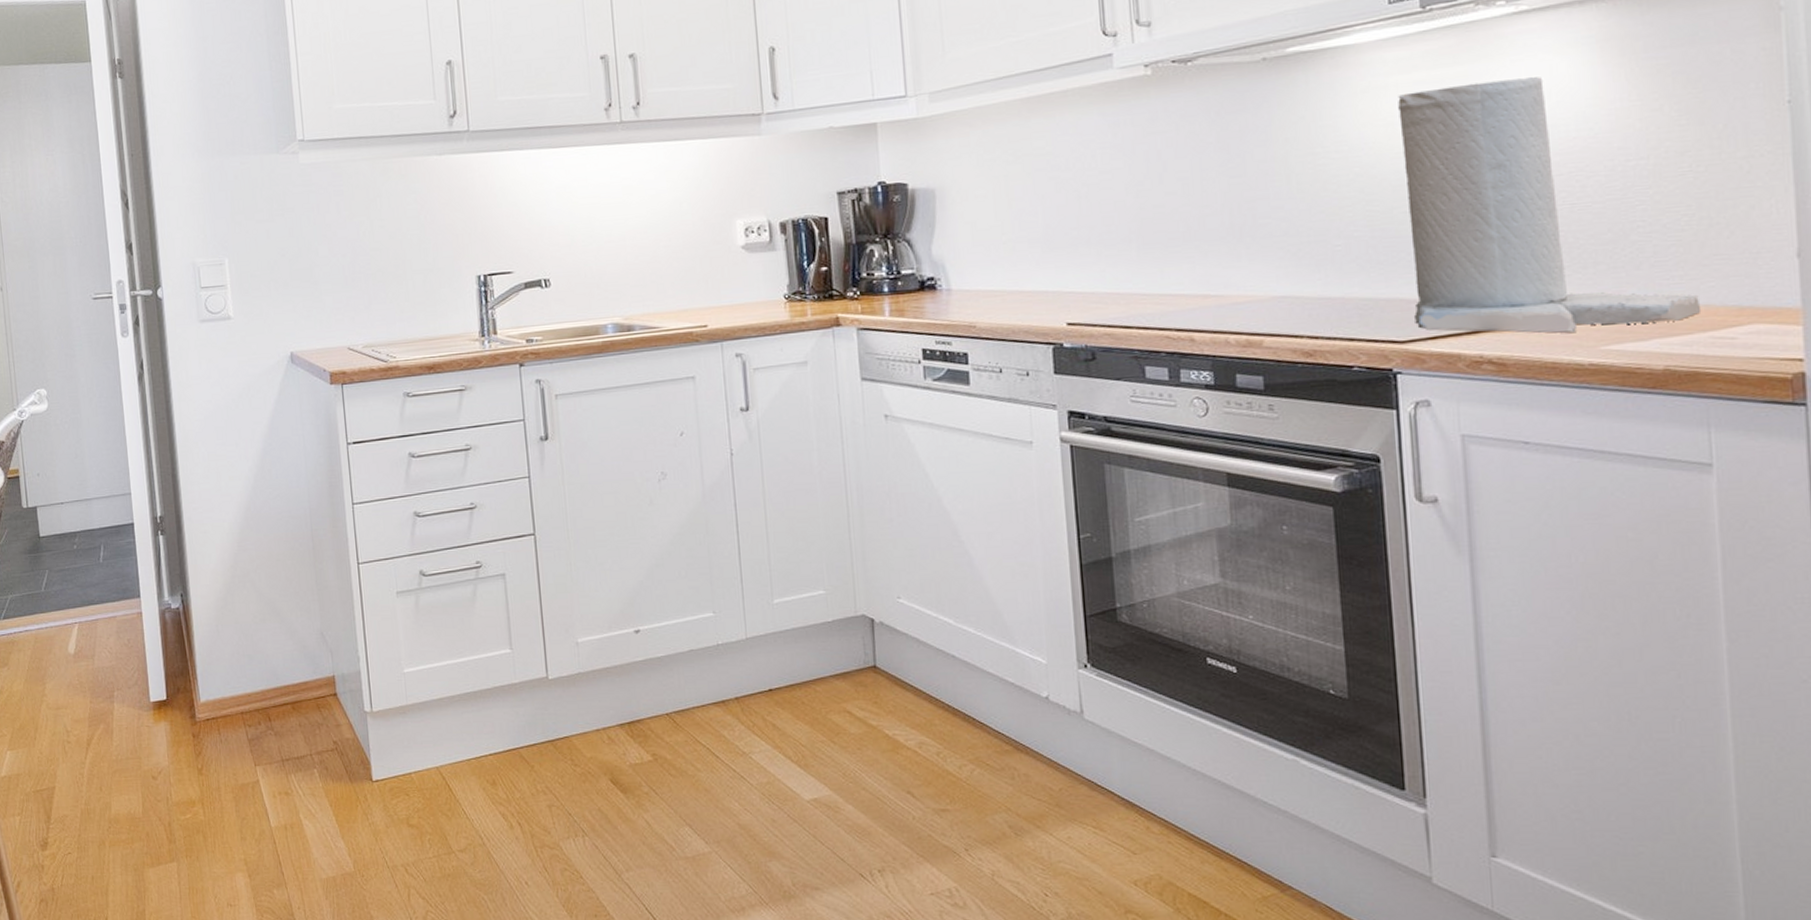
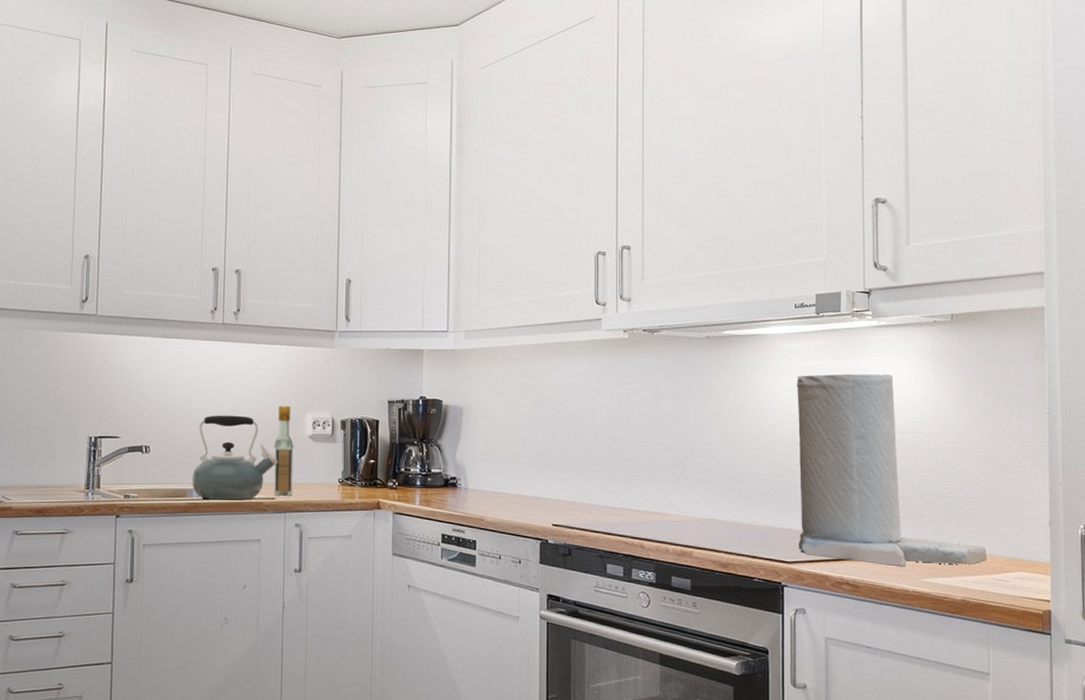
kettle: none [604,231,707,336] -> present [192,415,278,501]
bottle: none [698,212,729,322] -> present [273,405,295,496]

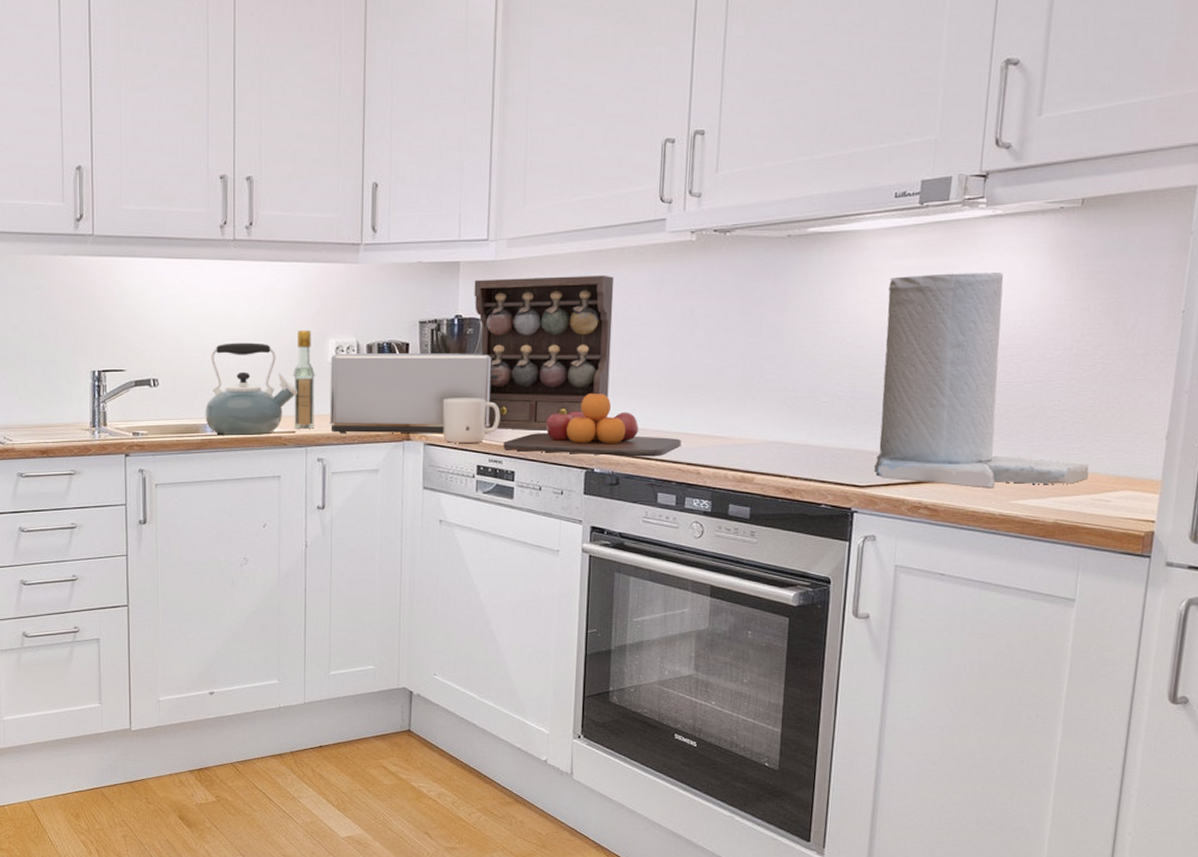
toaster: none [306,428,459,505] -> present [329,353,498,434]
mug: none [409,471,462,513] -> present [442,398,501,443]
spice rack: none [436,365,559,503] -> present [474,275,614,430]
chopping board: none [465,471,626,530] -> present [503,394,682,457]

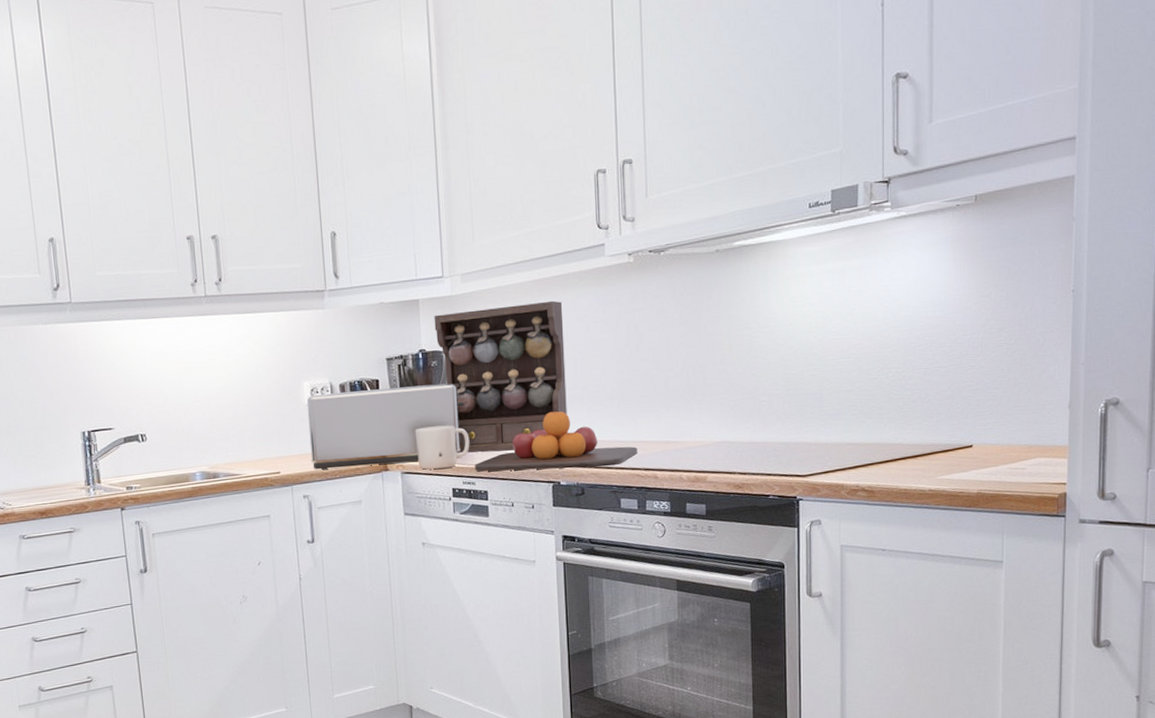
kettle: present [205,342,298,436] -> none [193,391,280,482]
bottle: present [292,330,316,429] -> none [272,375,297,470]
paper towel: present [874,273,1089,489] -> none [811,269,1005,467]

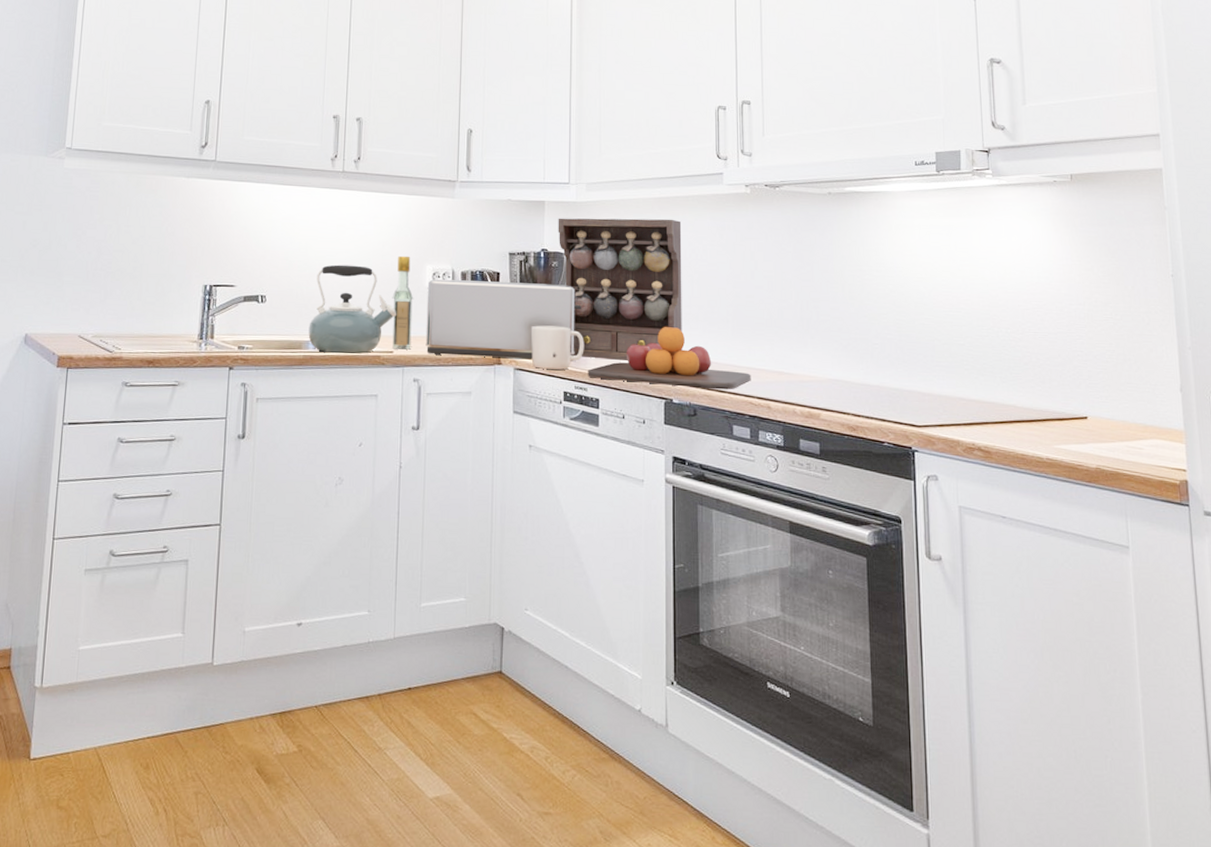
kettle: none [193,391,280,482] -> present [308,264,397,354]
bottle: none [272,375,297,470] -> present [392,255,414,350]

